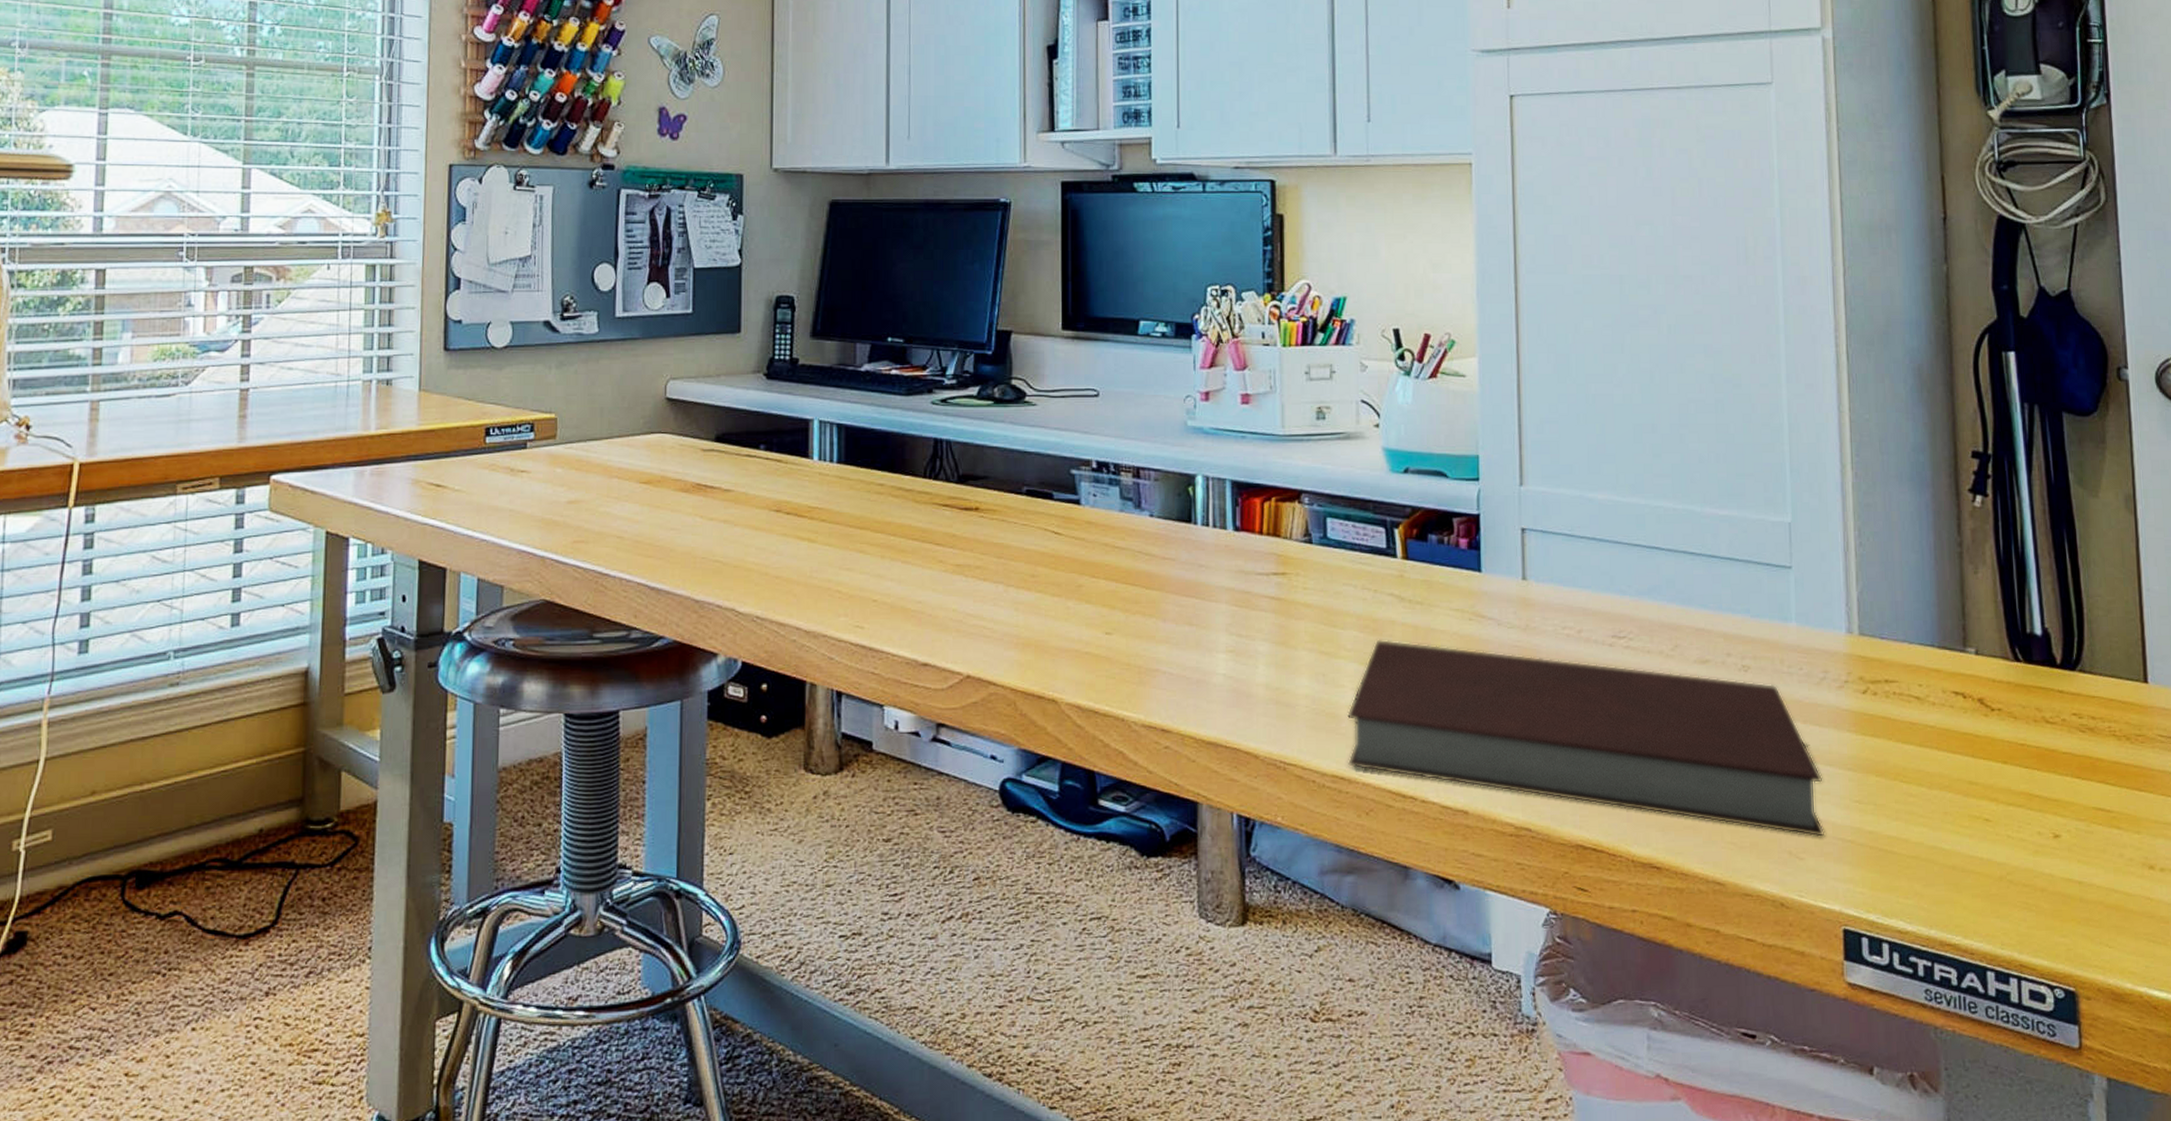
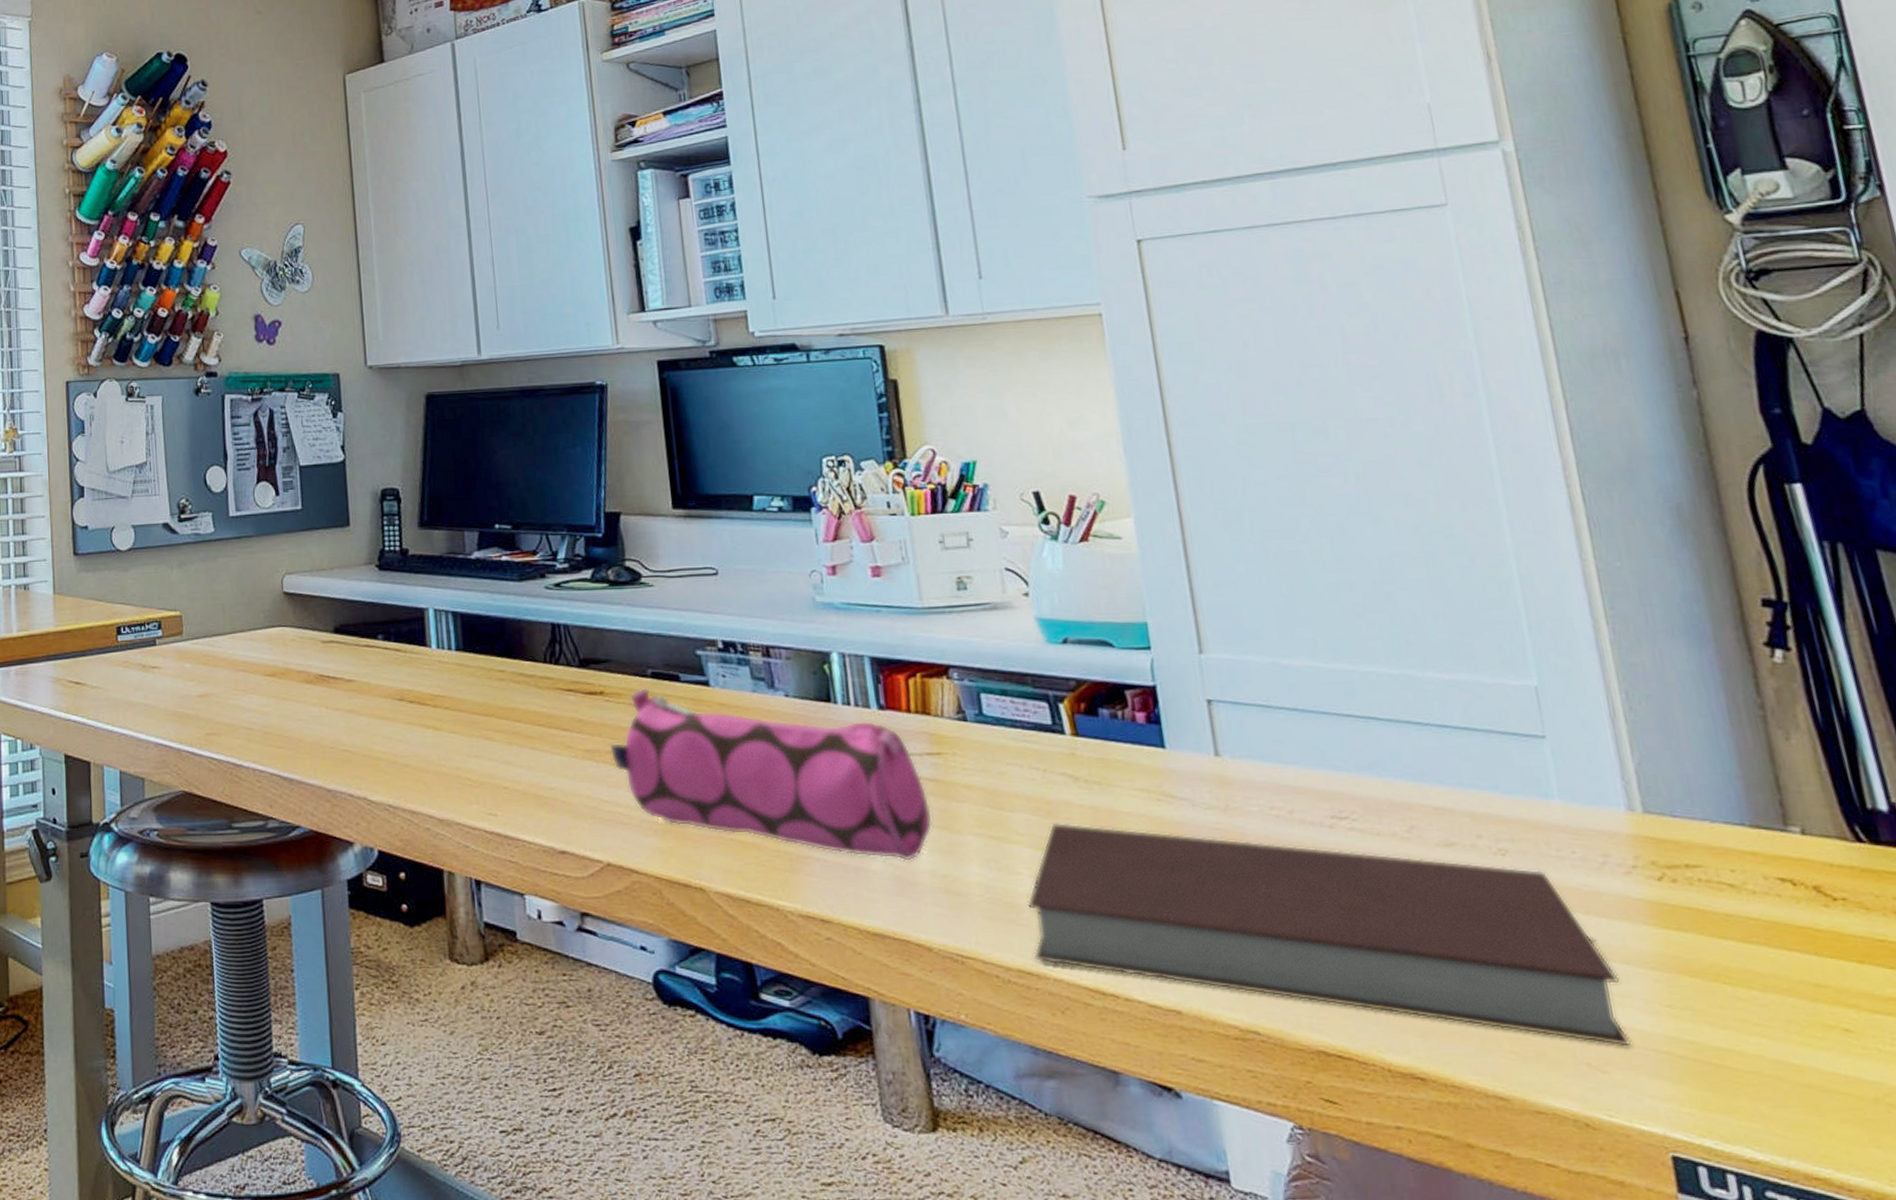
pencil case: none [980,504,1271,675] -> present [610,687,933,861]

